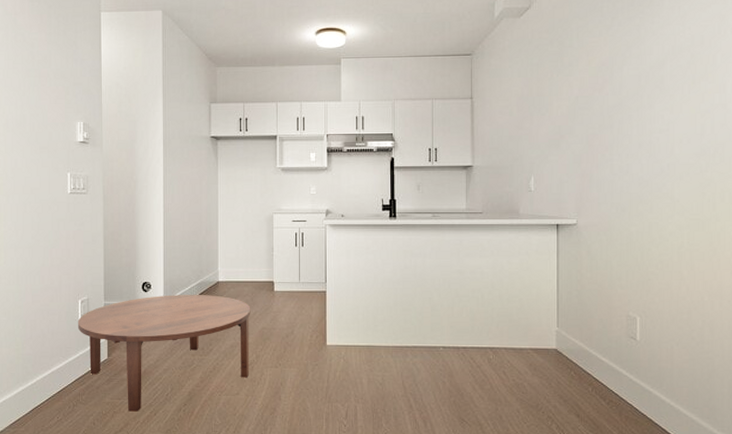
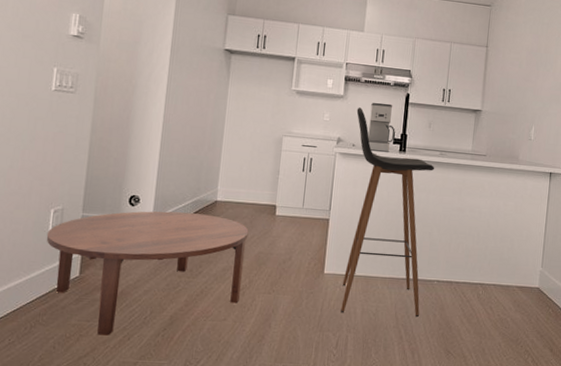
bar stool: none [342,177,428,386] -> present [341,107,435,318]
coffee maker: none [356,170,383,219] -> present [368,102,395,152]

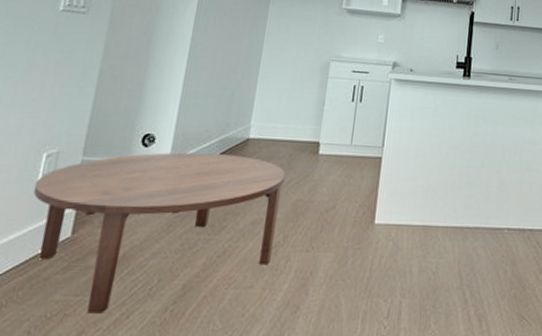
bar stool: present [341,107,435,318] -> none [393,27,504,275]
coffee maker: present [368,102,395,152] -> none [427,22,459,78]

